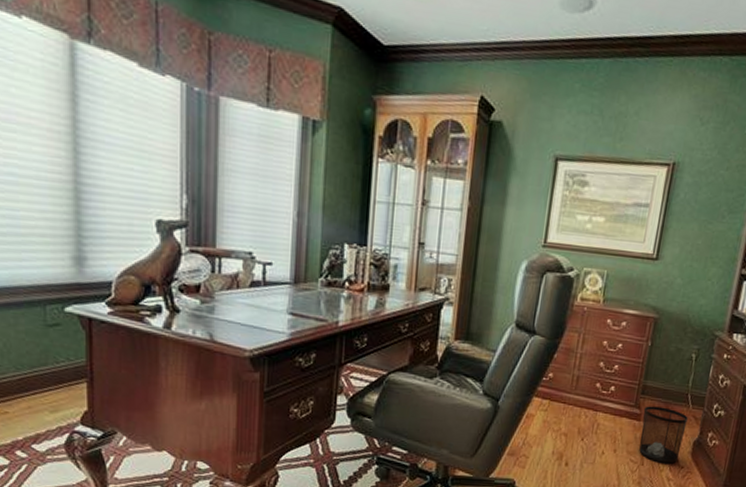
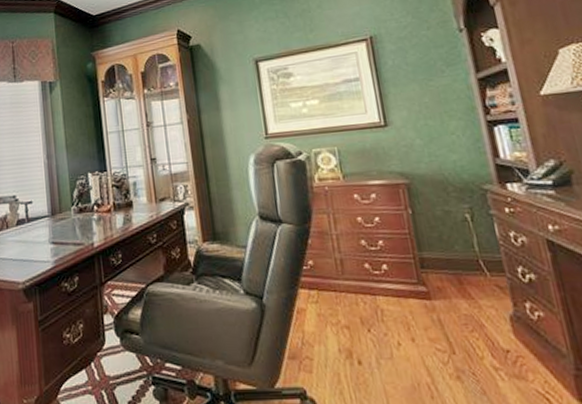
waste bin: present [639,406,688,464] -> none [430,279,498,349]

